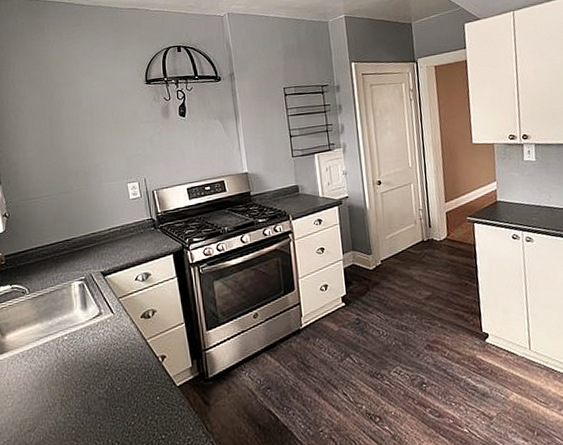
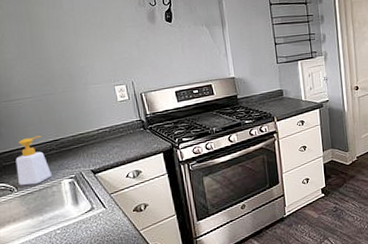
soap bottle: none [29,235,62,288] -> present [15,135,52,186]

